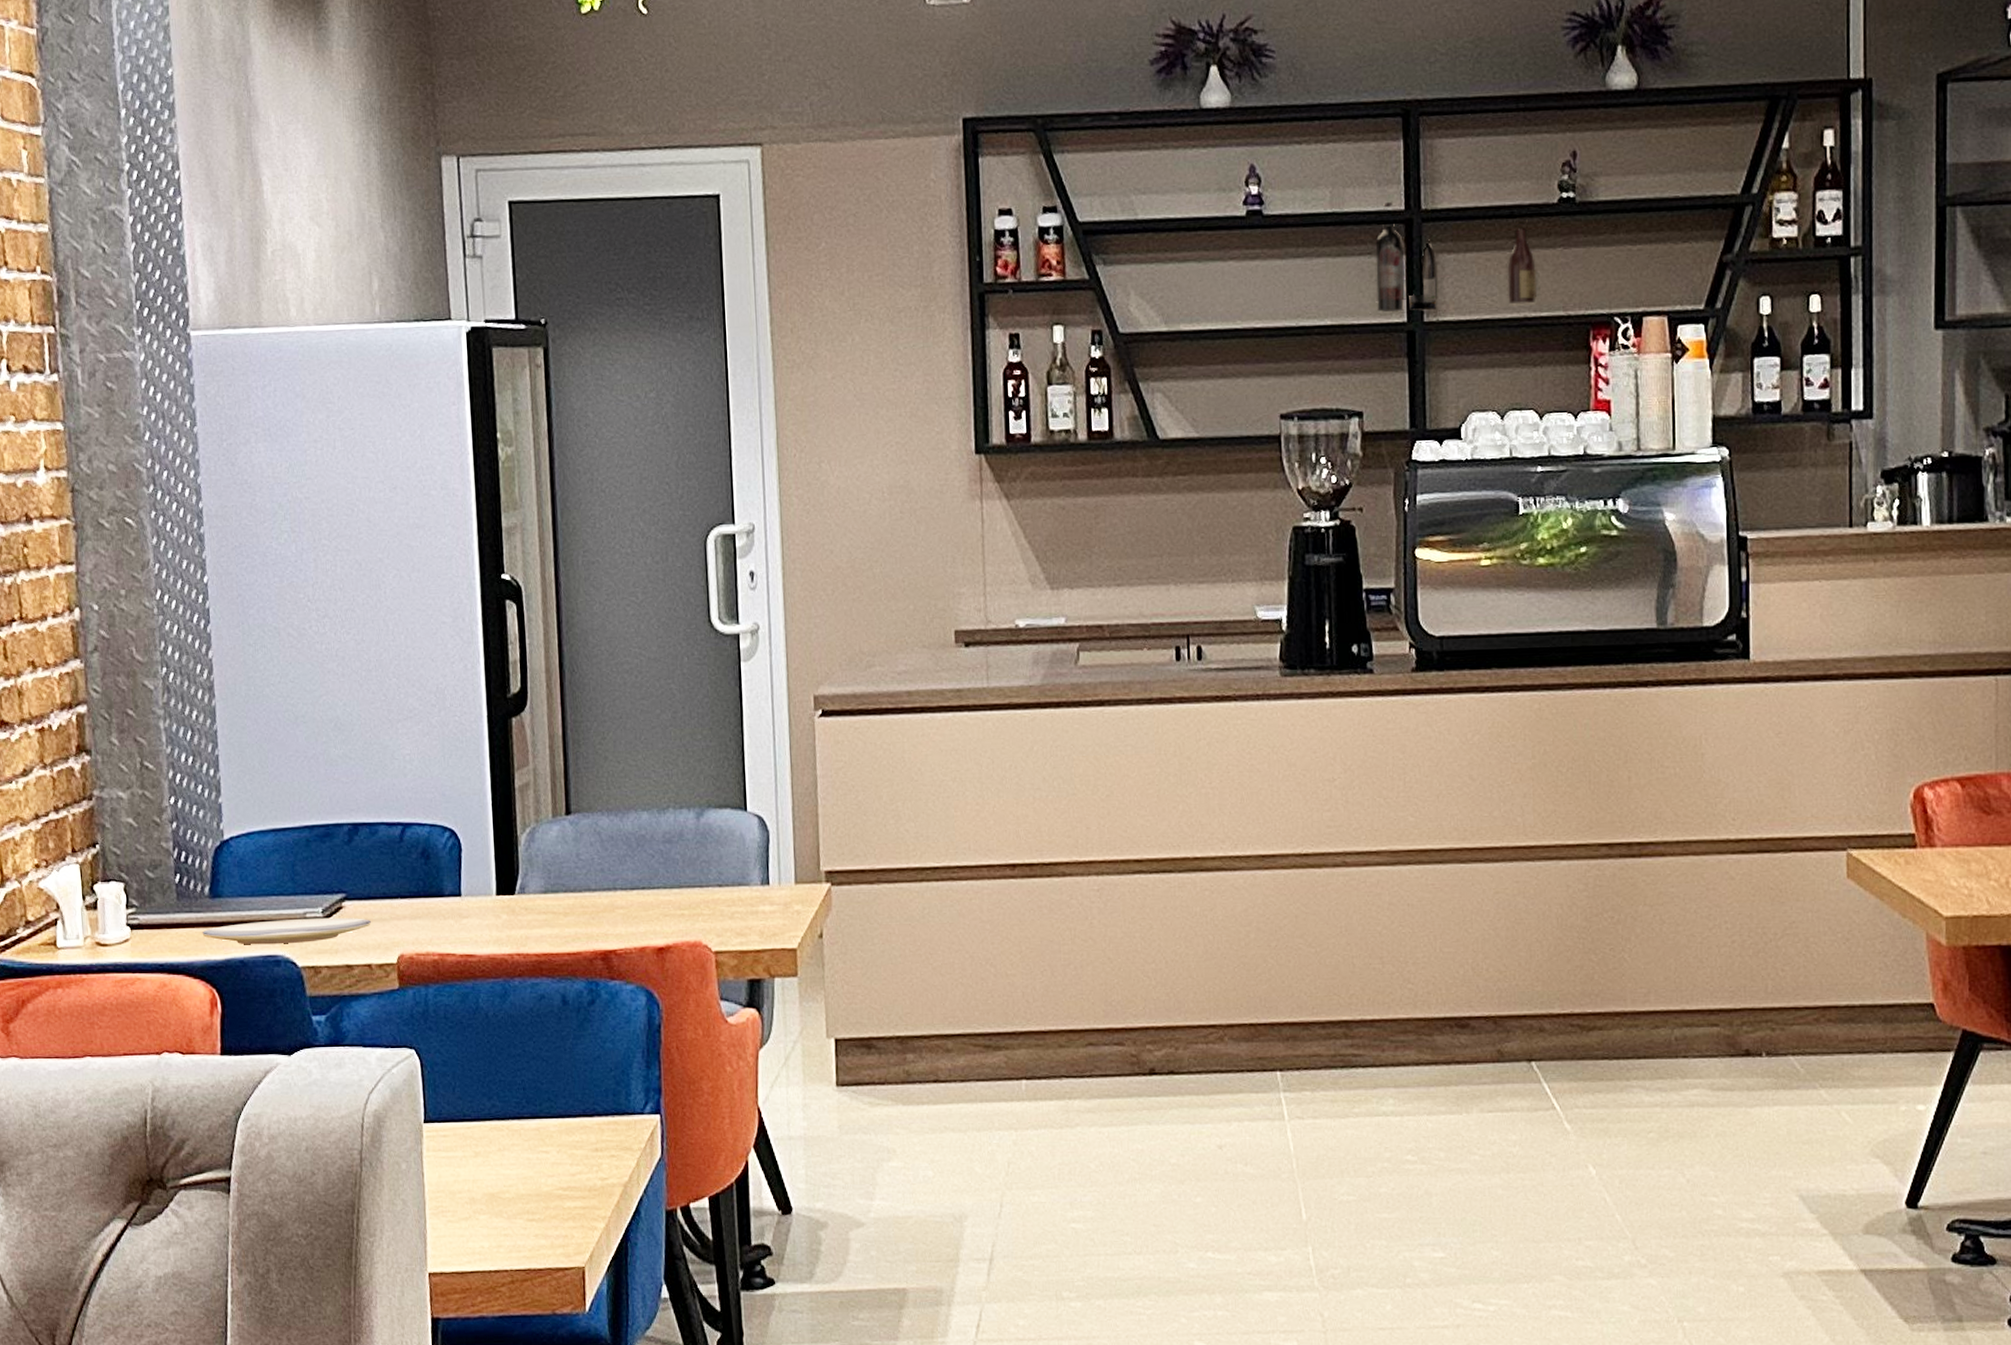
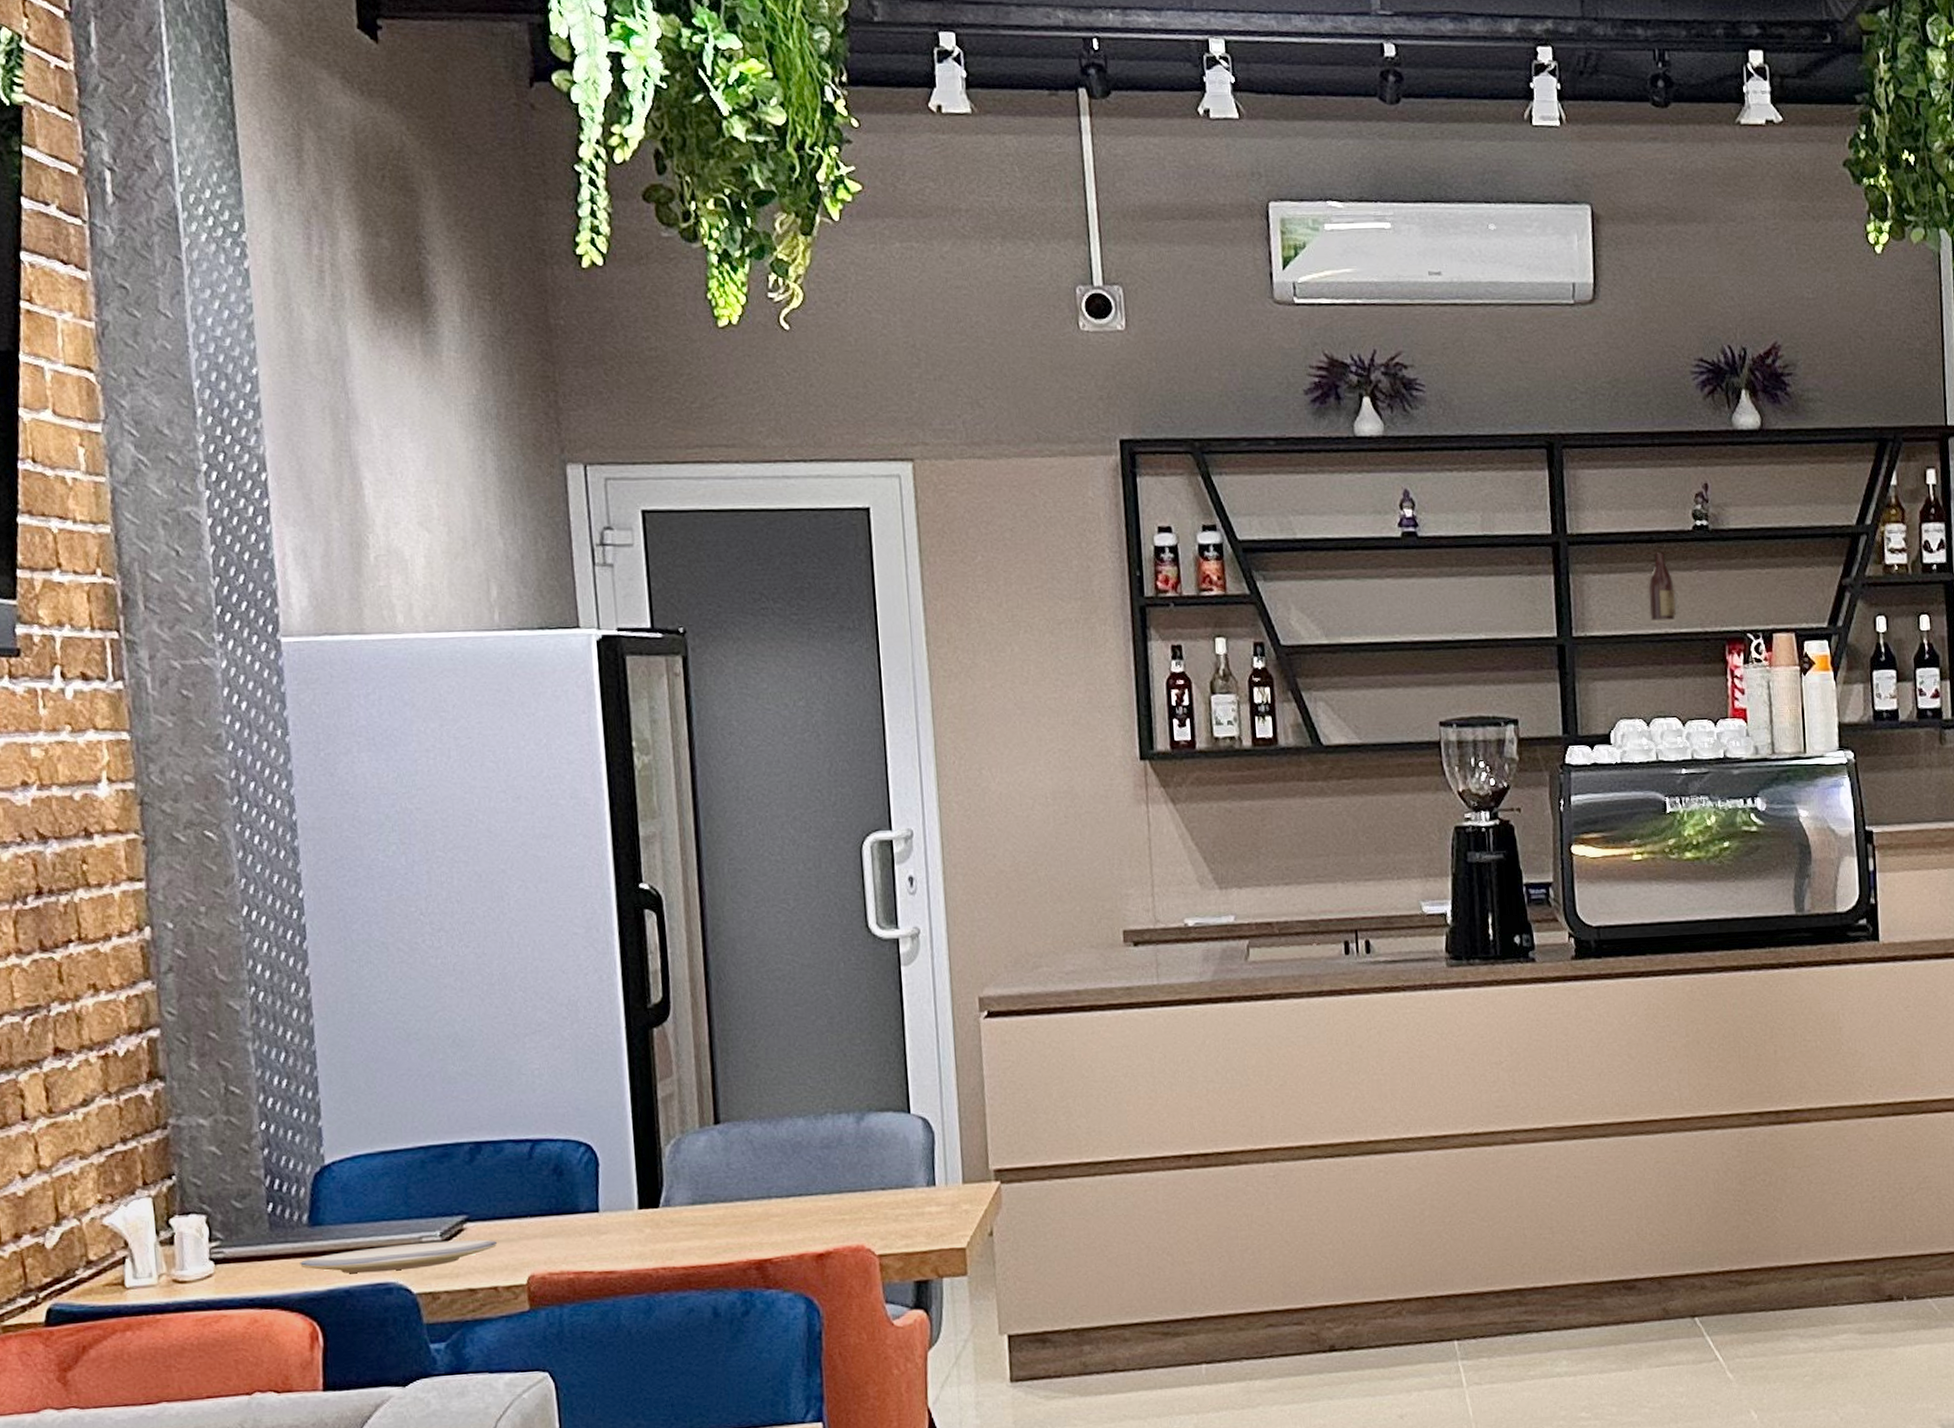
wine bottle: present [1376,202,1404,312] -> none [1526,527,1554,627]
wine bottle: present [1409,239,1438,311] -> none [1558,561,1585,627]

